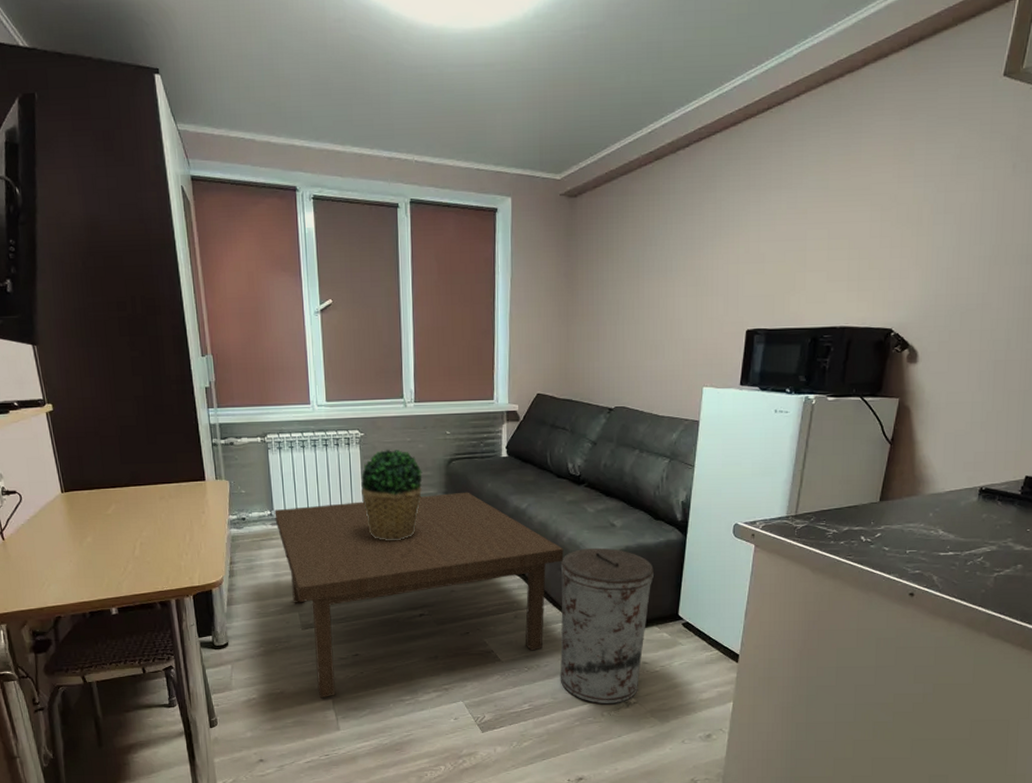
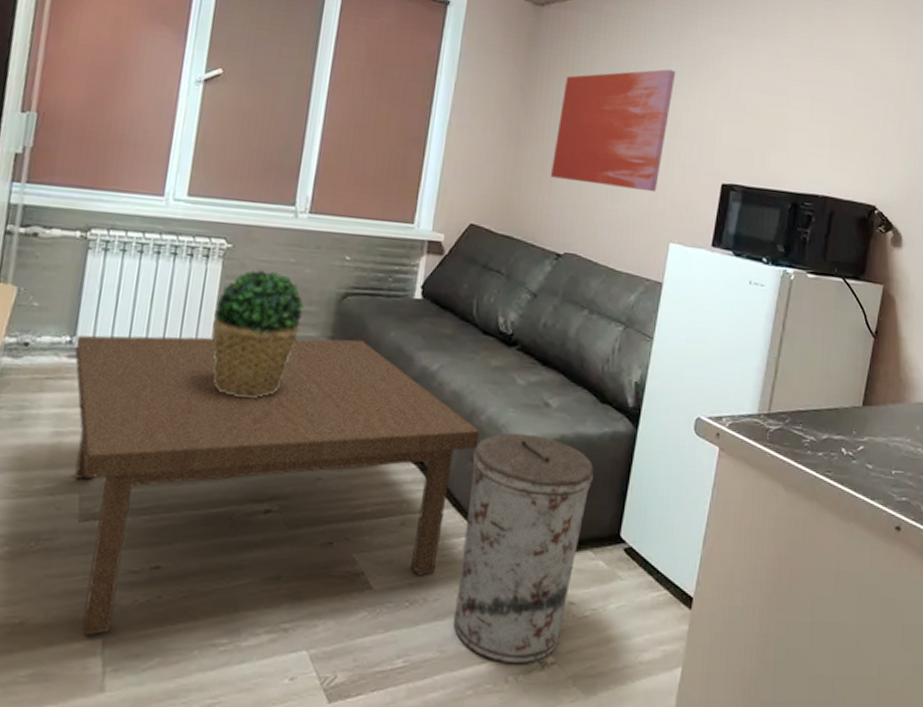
wall art: none [598,234,700,347] -> present [551,69,676,193]

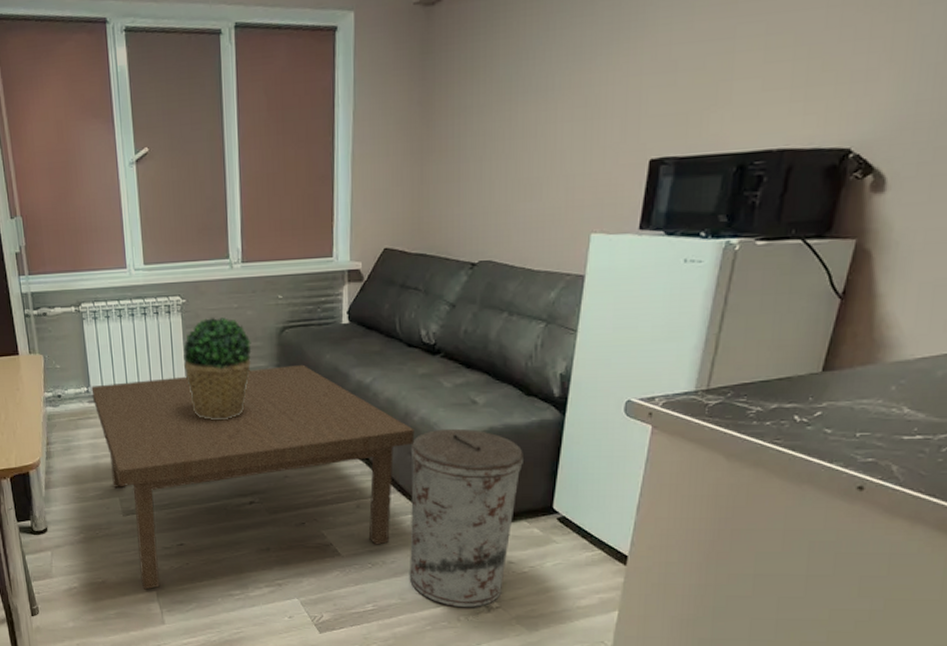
wall art: present [551,69,676,193] -> none [459,41,591,189]

